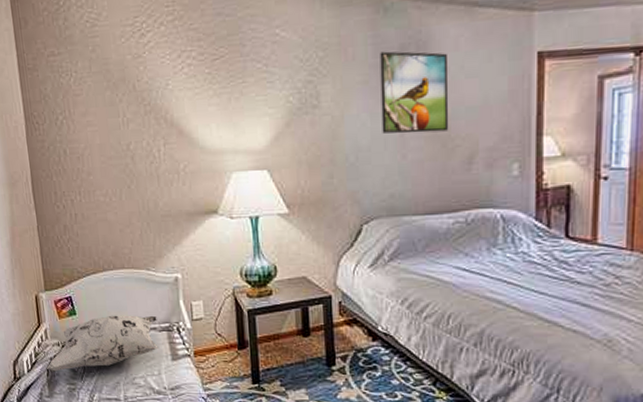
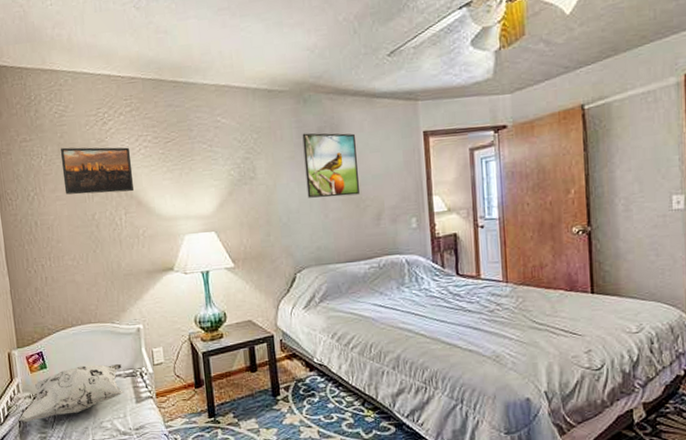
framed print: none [91,63,175,120] -> present [60,147,134,195]

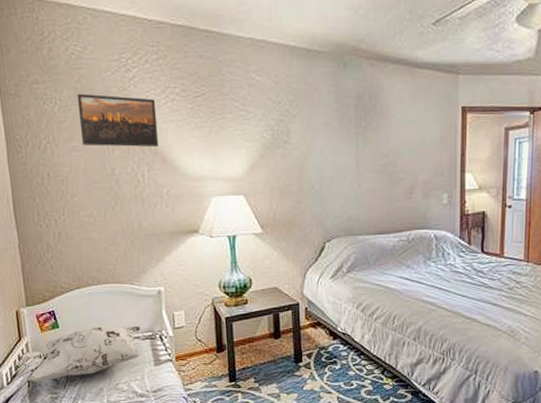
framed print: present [302,133,360,198] -> none [340,99,395,168]

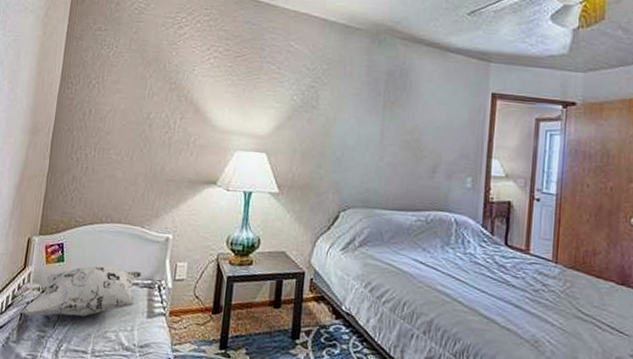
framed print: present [77,93,159,148] -> none [126,43,200,98]

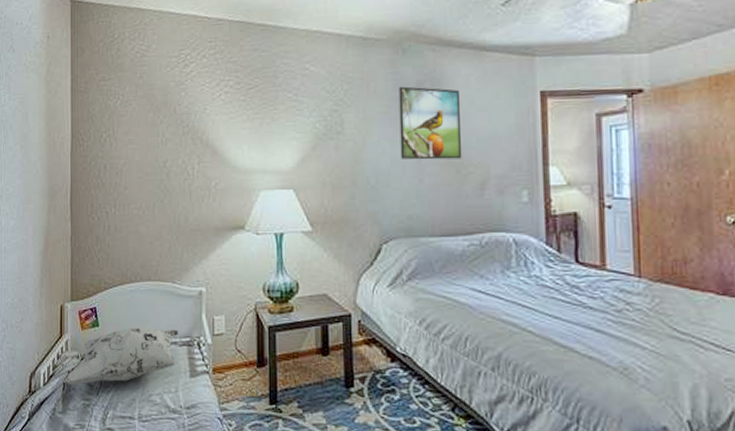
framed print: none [366,73,423,144] -> present [398,86,462,160]

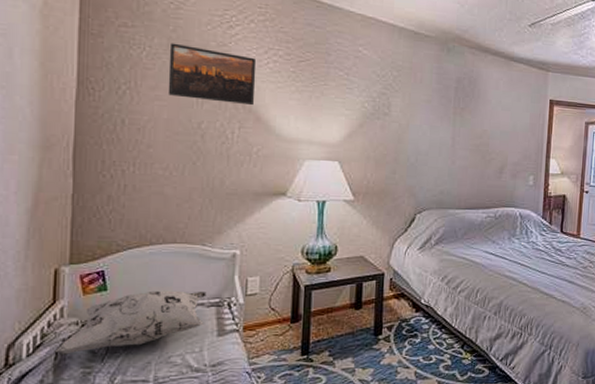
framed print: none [137,88,211,140] -> present [168,43,257,106]
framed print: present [398,86,462,160] -> none [438,80,490,147]

